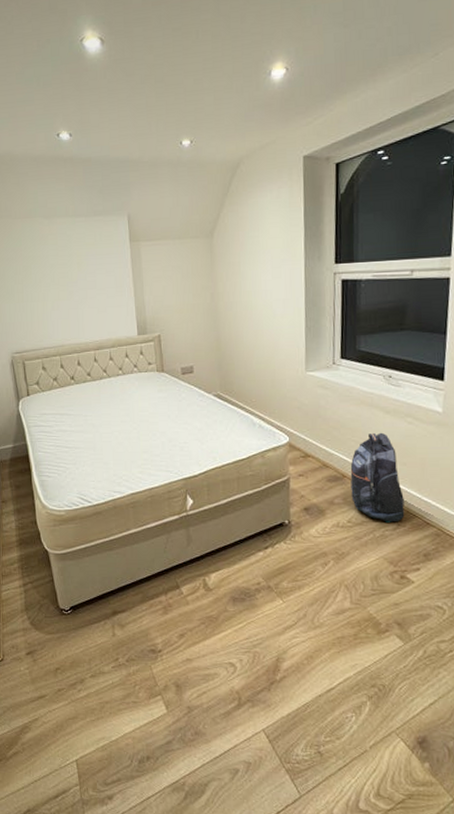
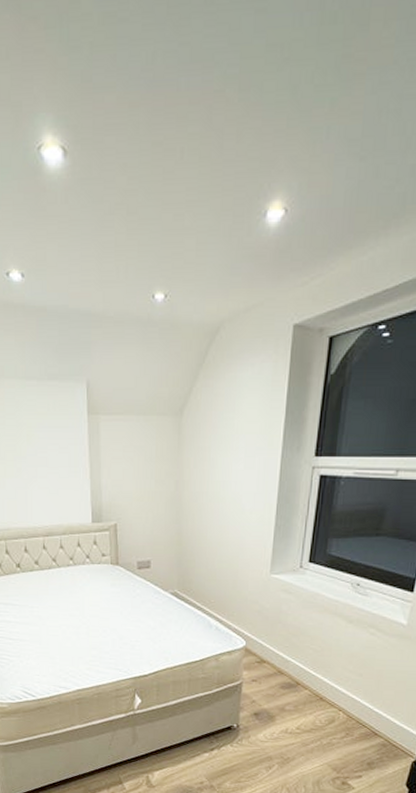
backpack: present [350,432,405,522] -> none [303,641,356,731]

